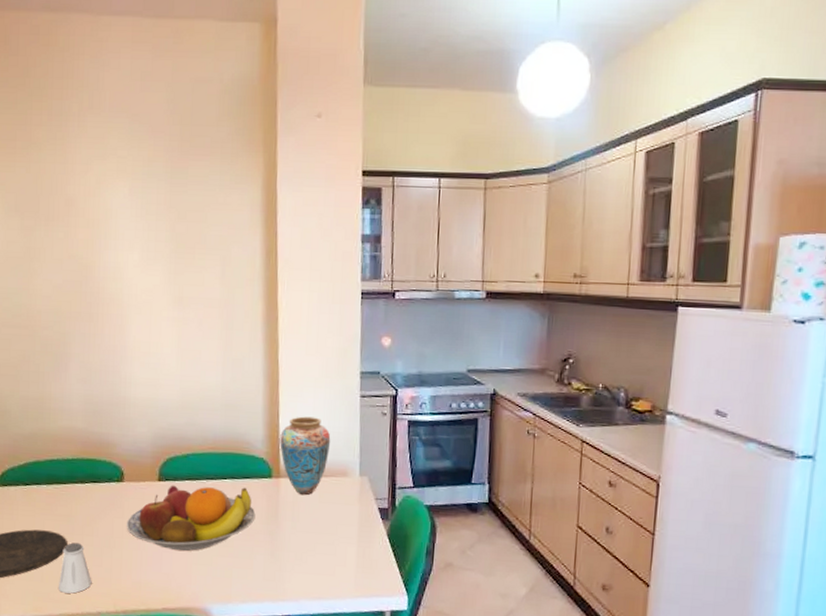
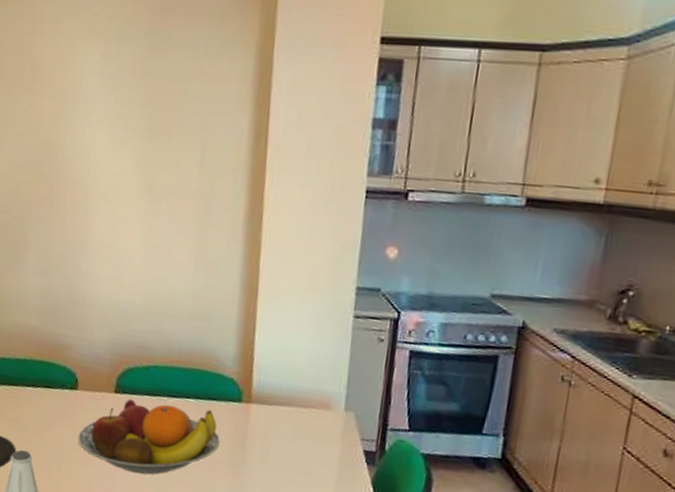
vase: present [280,416,331,496] -> none [253,334,314,427]

